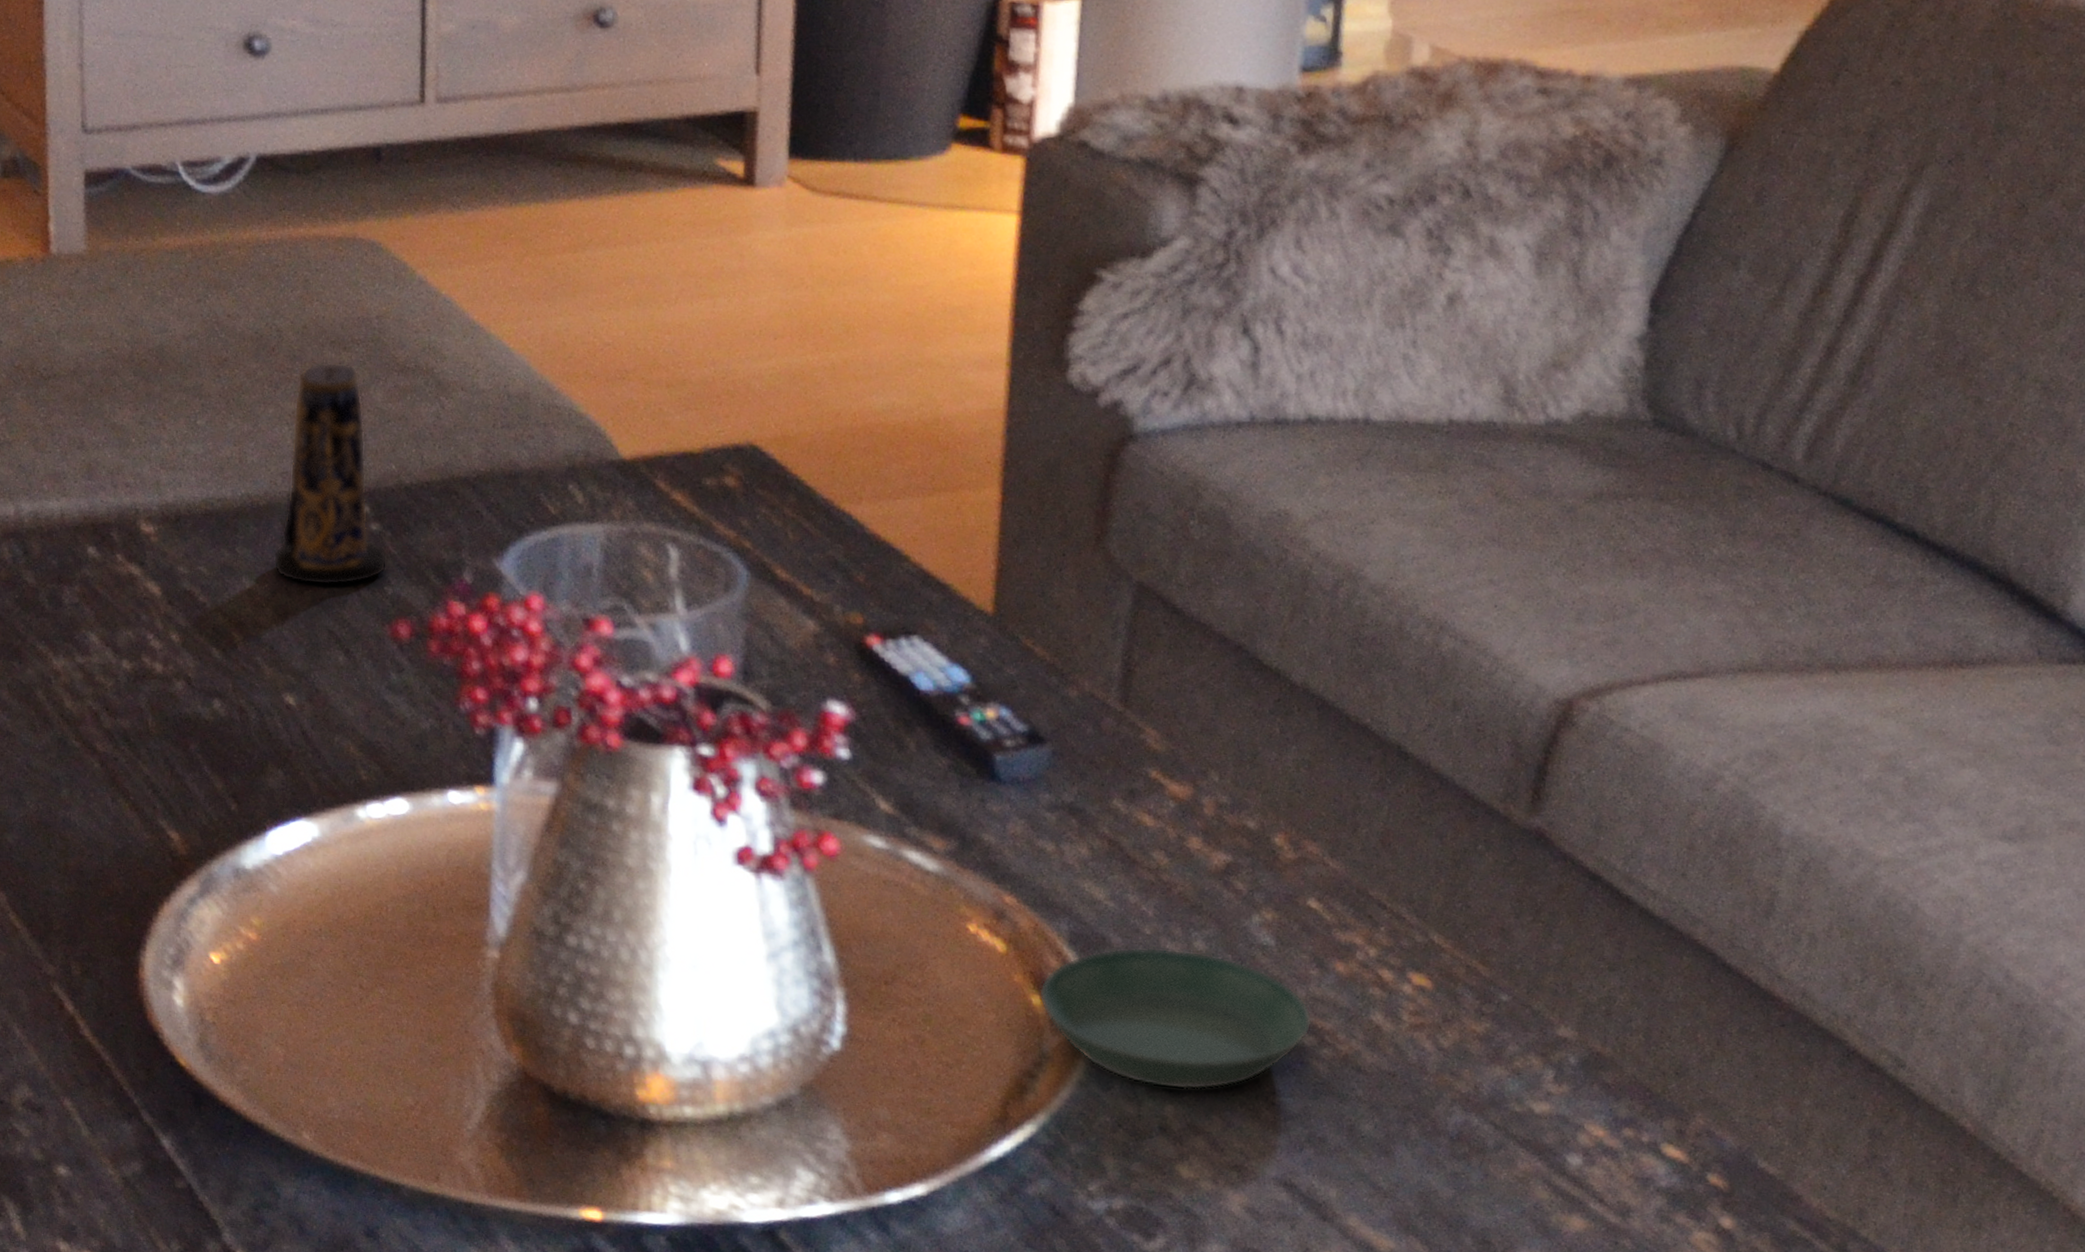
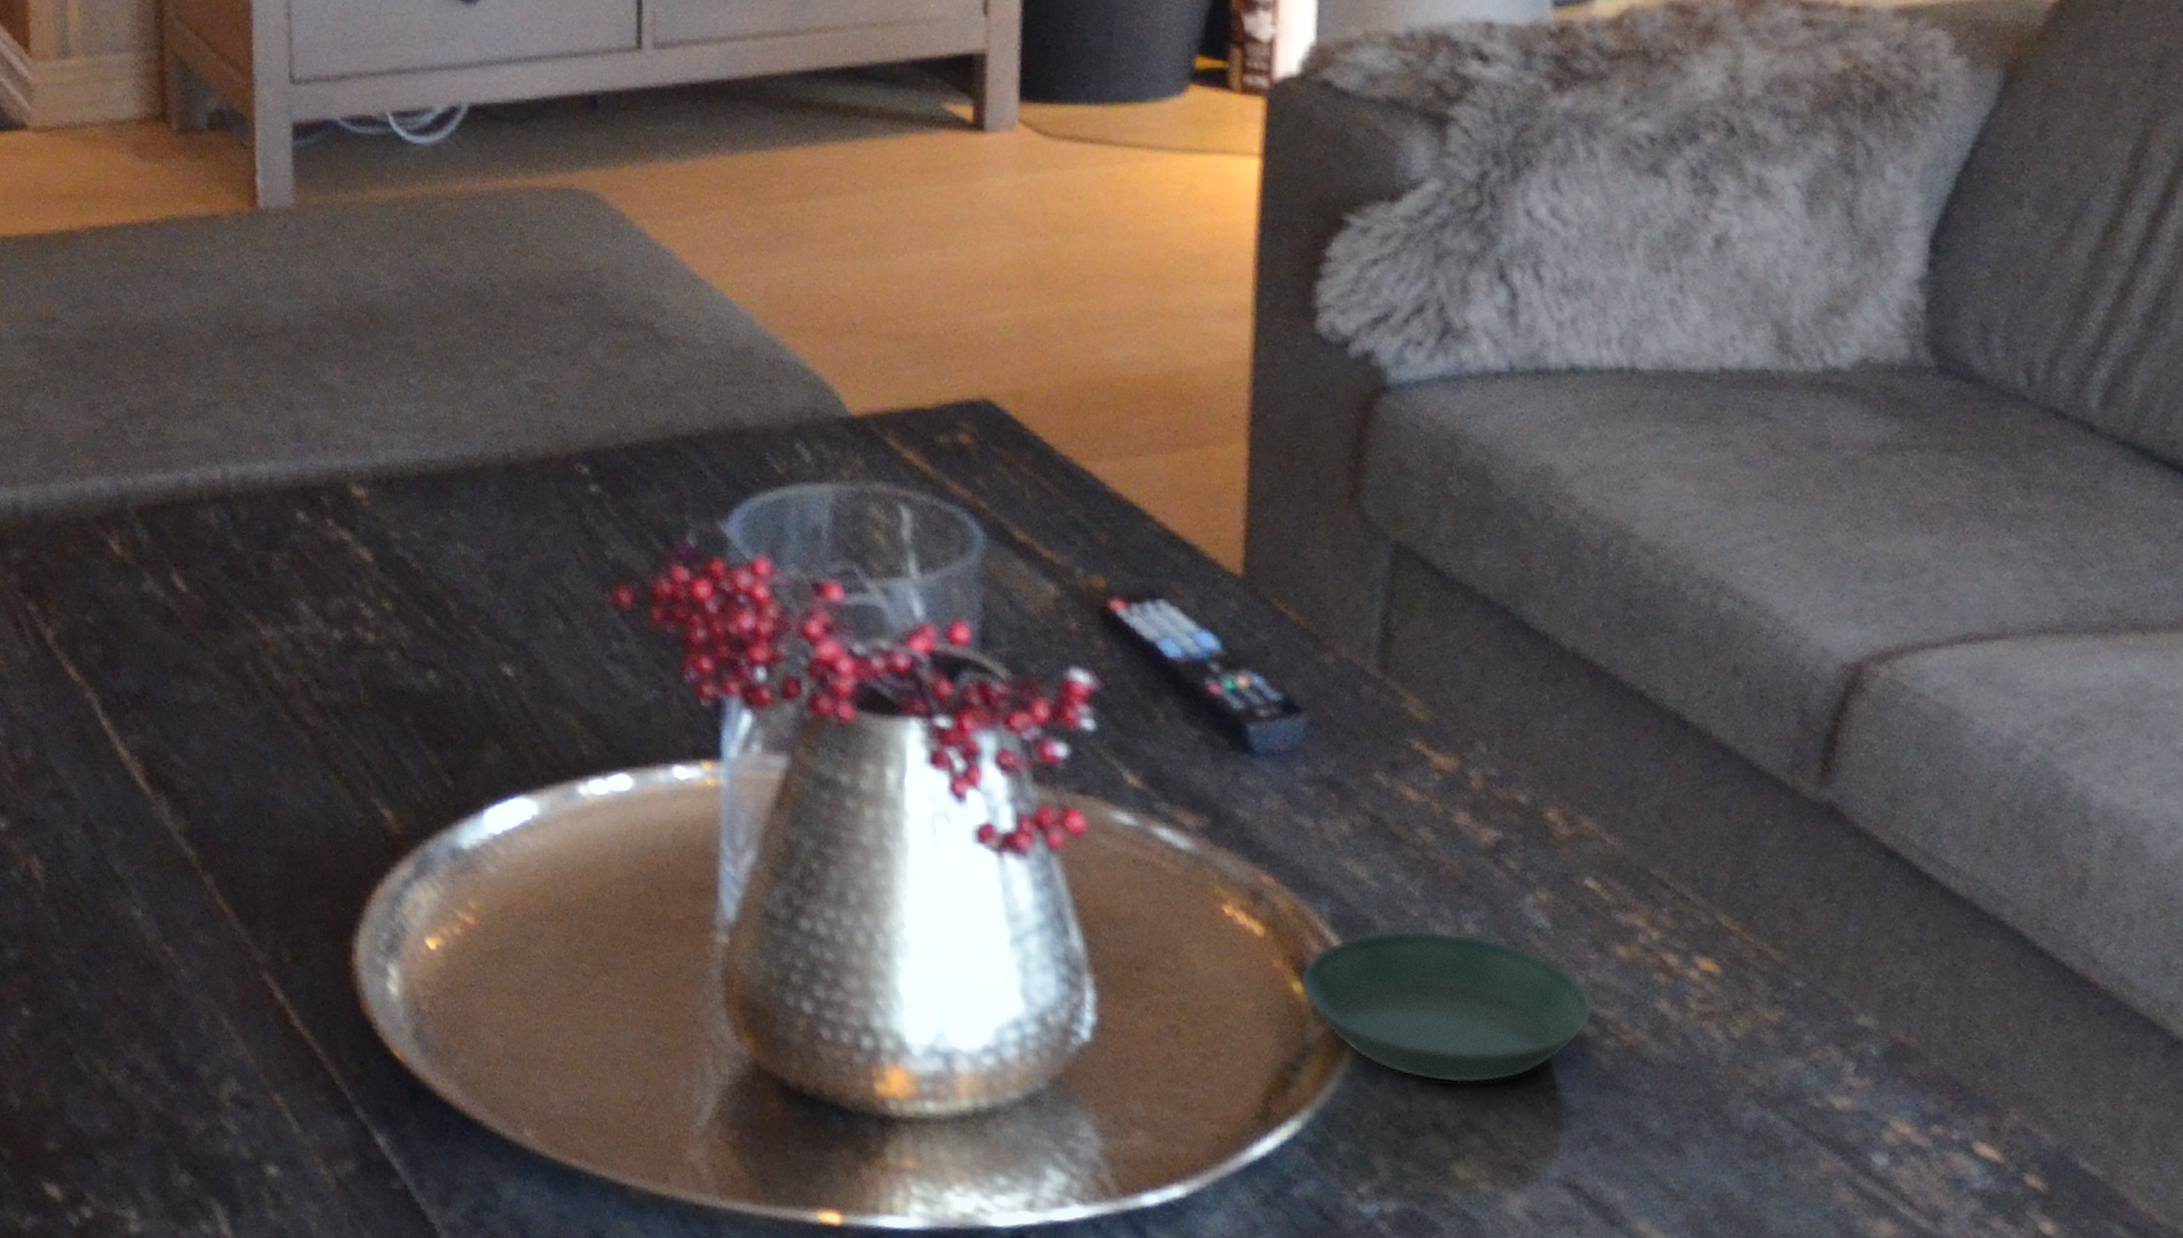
candle: present [273,362,388,586] -> none [489,317,608,551]

